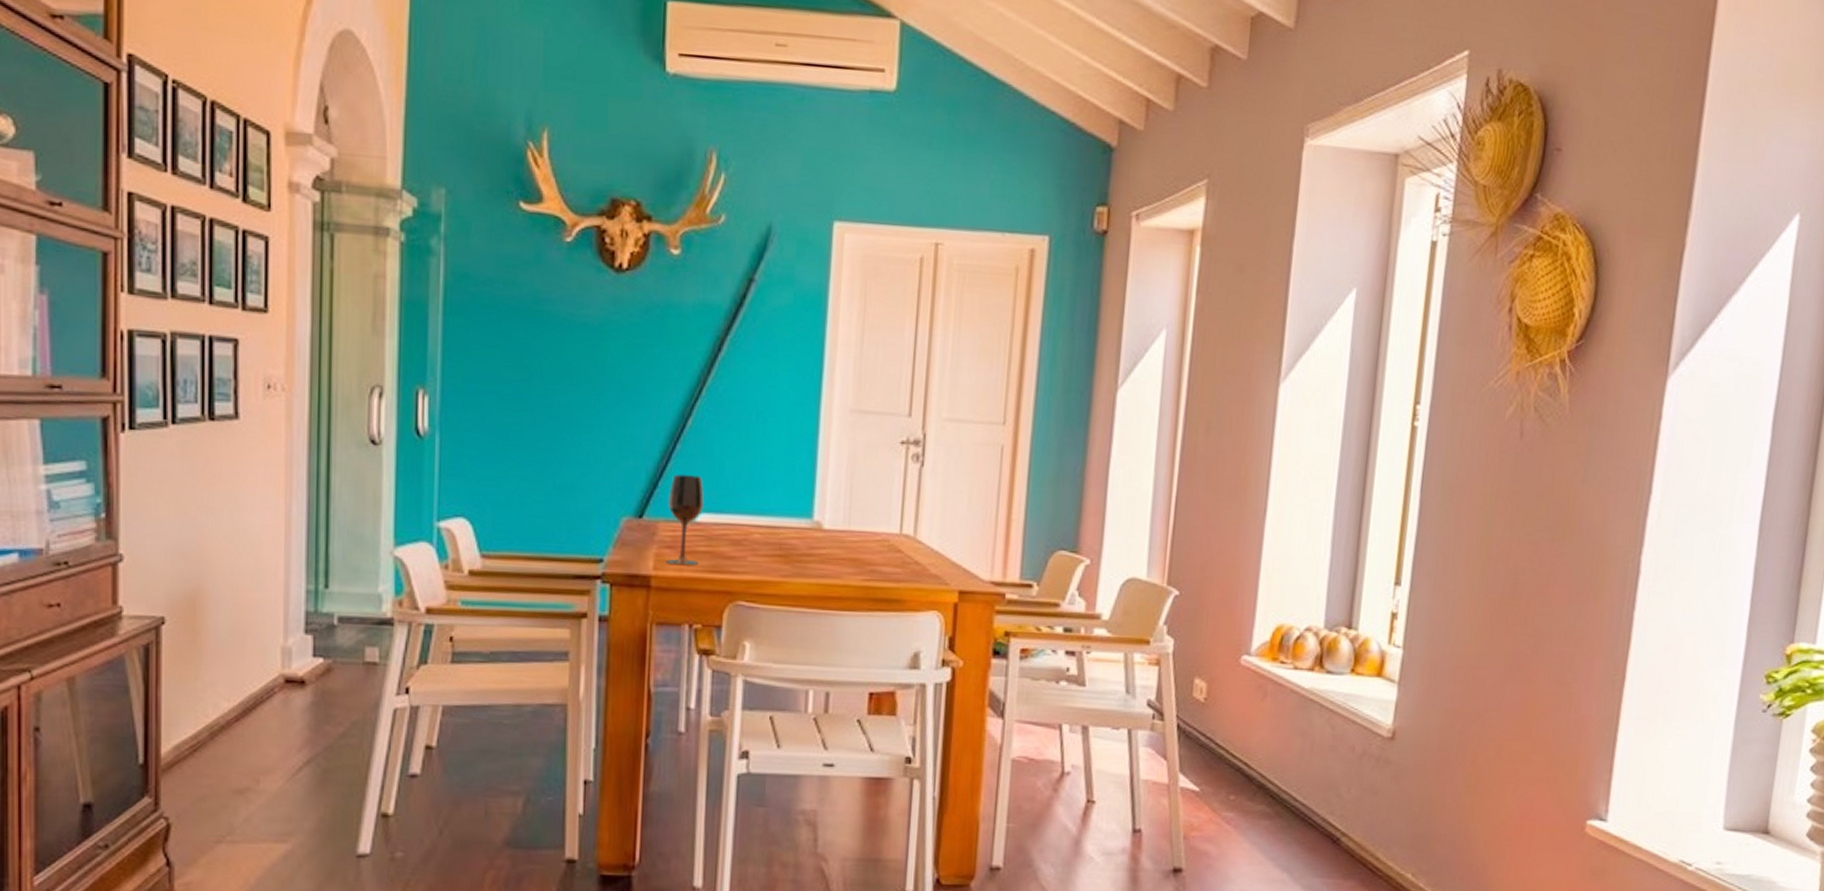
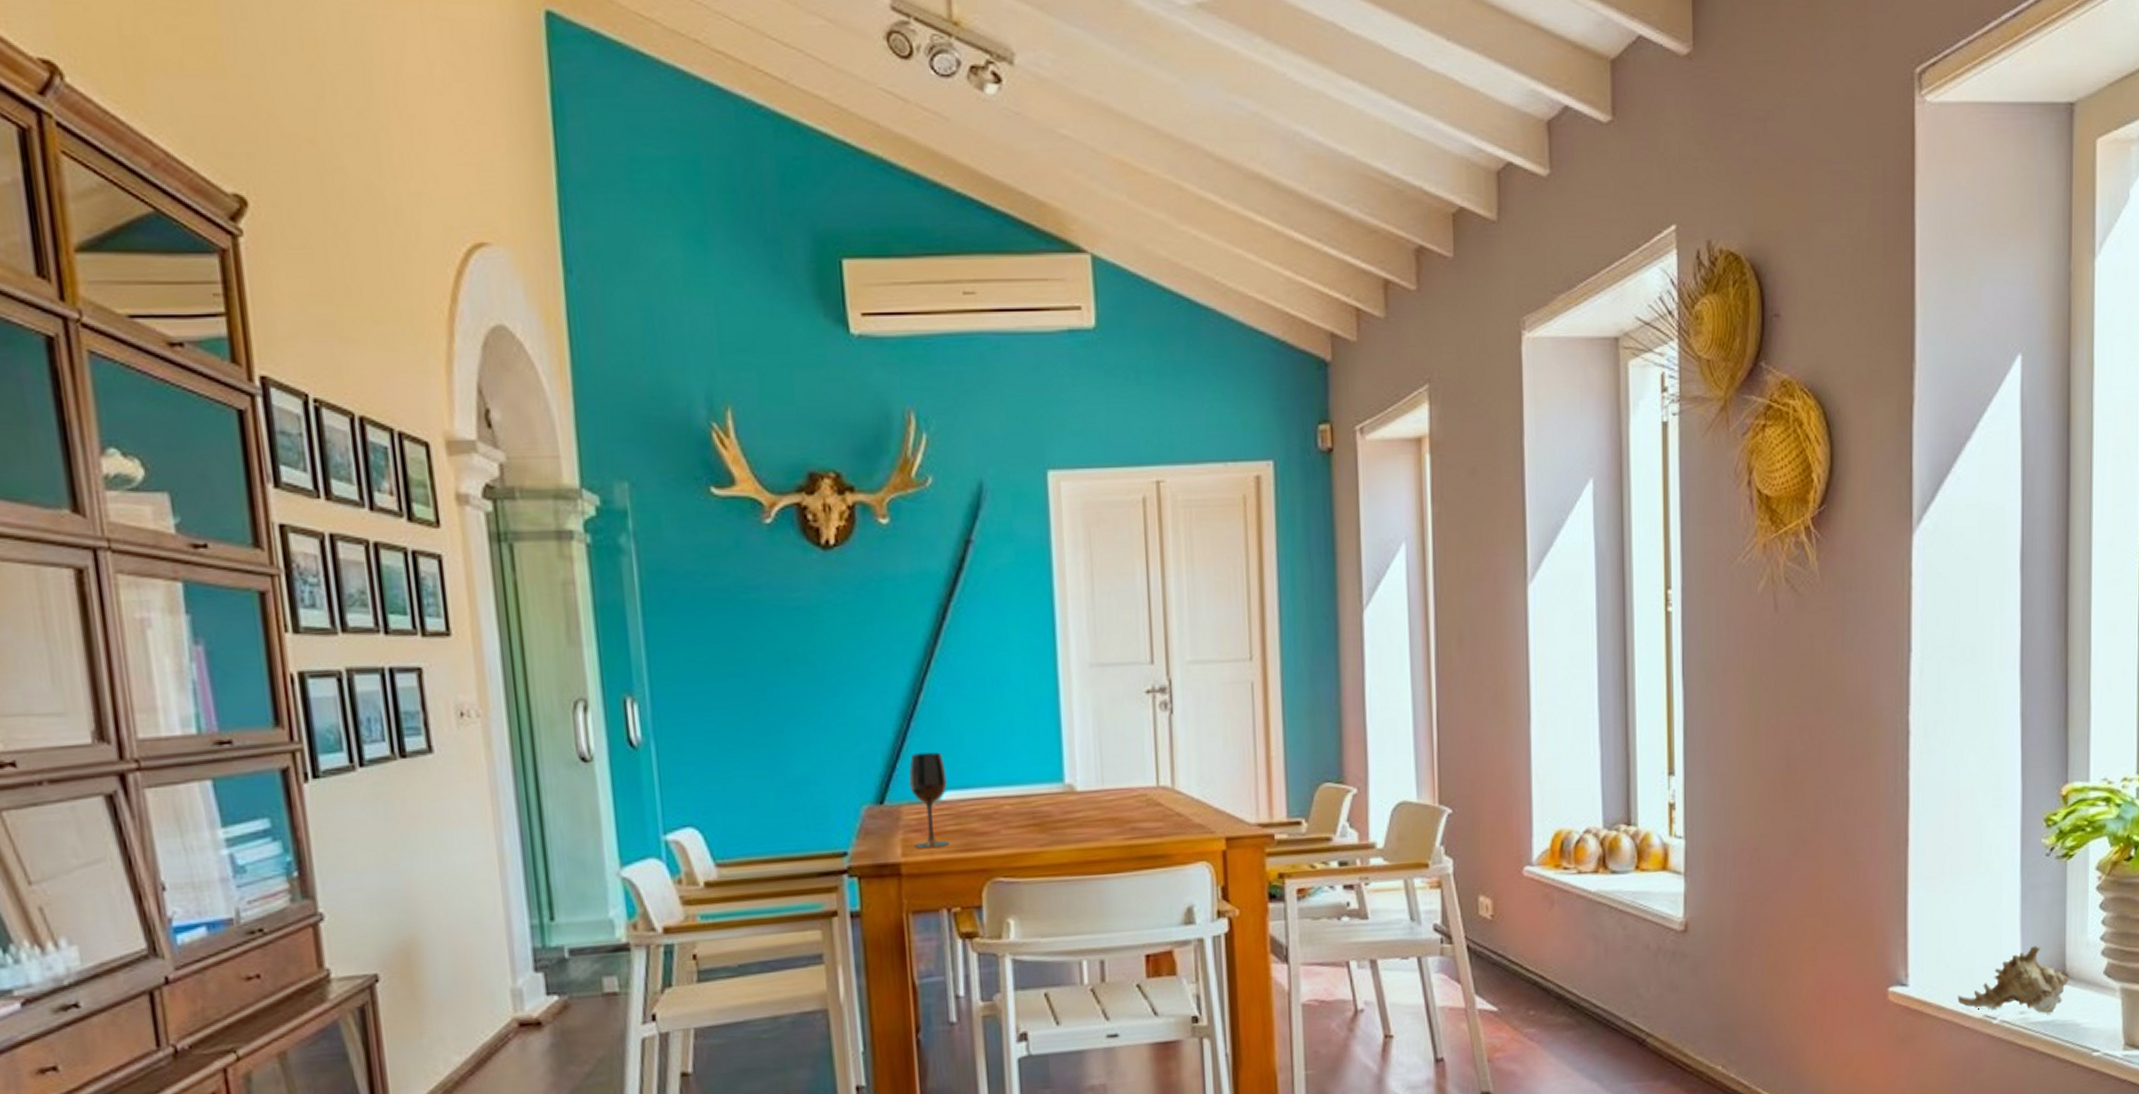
seashell: none [1654,799,1770,868] -> present [1957,946,2068,1014]

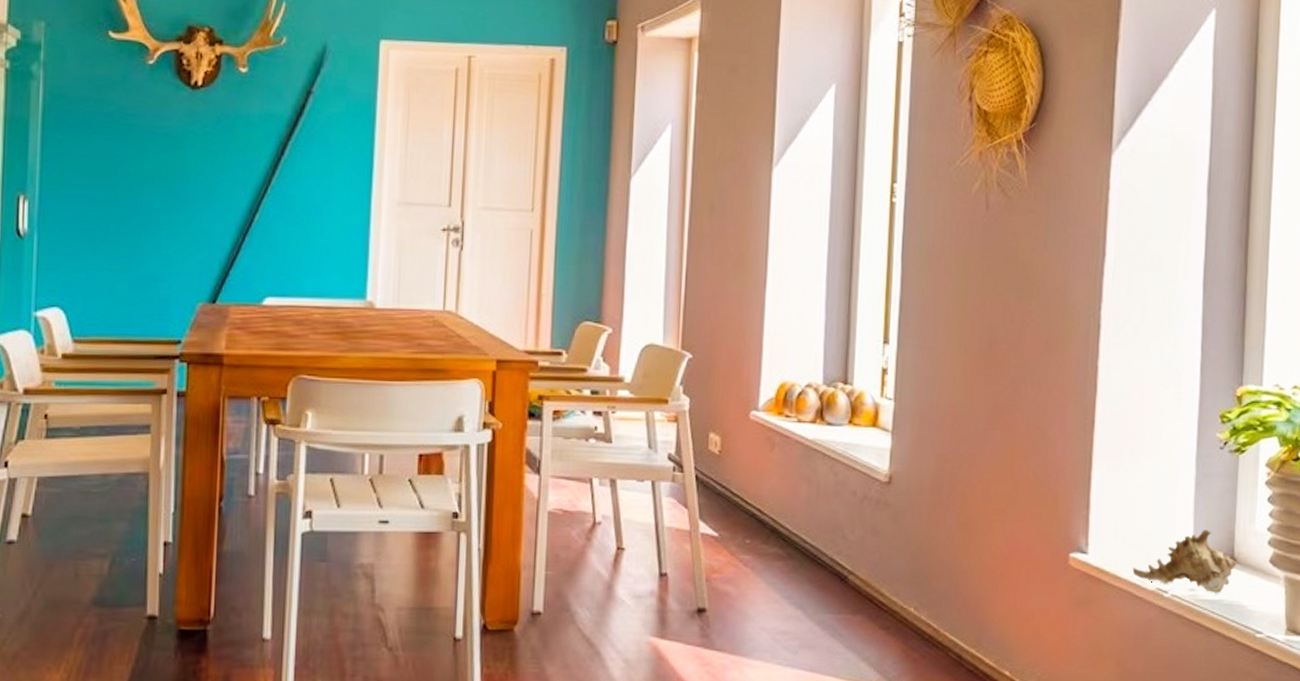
wine glass: present [908,752,948,849] -> none [236,263,270,345]

